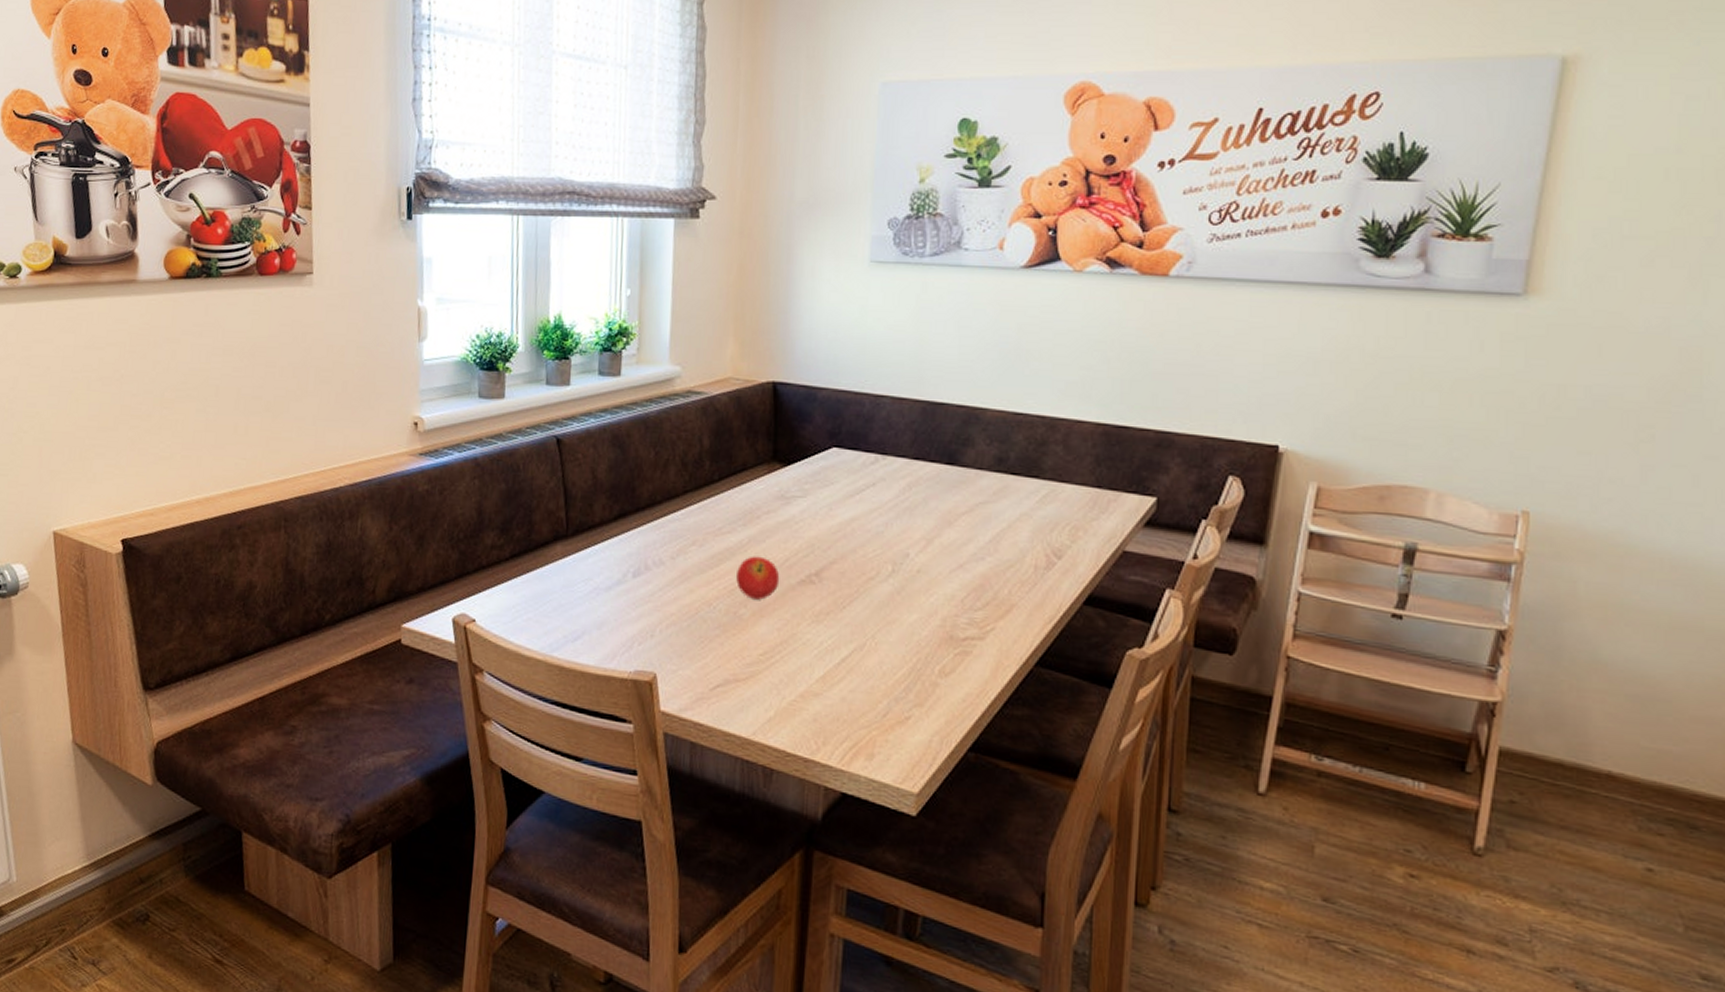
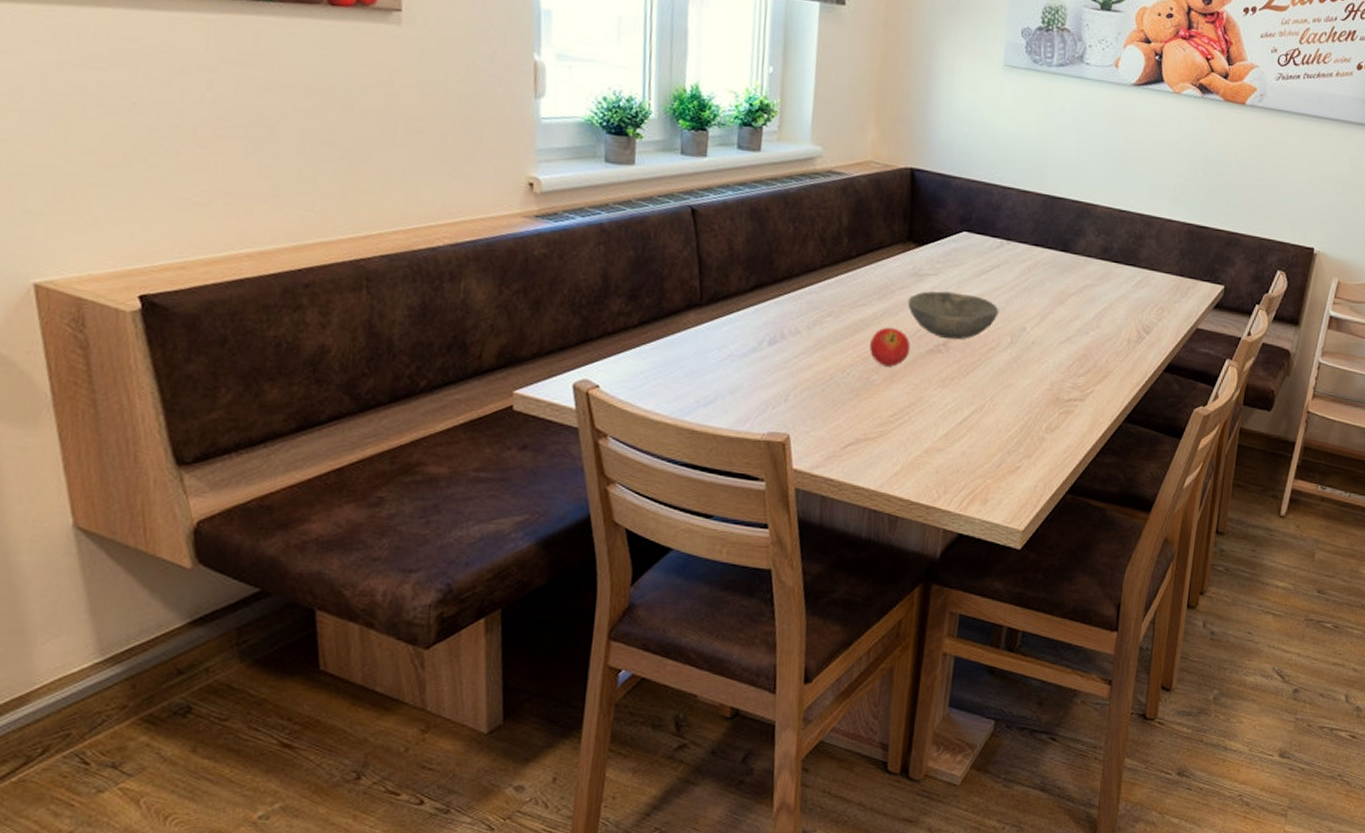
bowl: none [774,514,877,569] -> present [907,291,999,340]

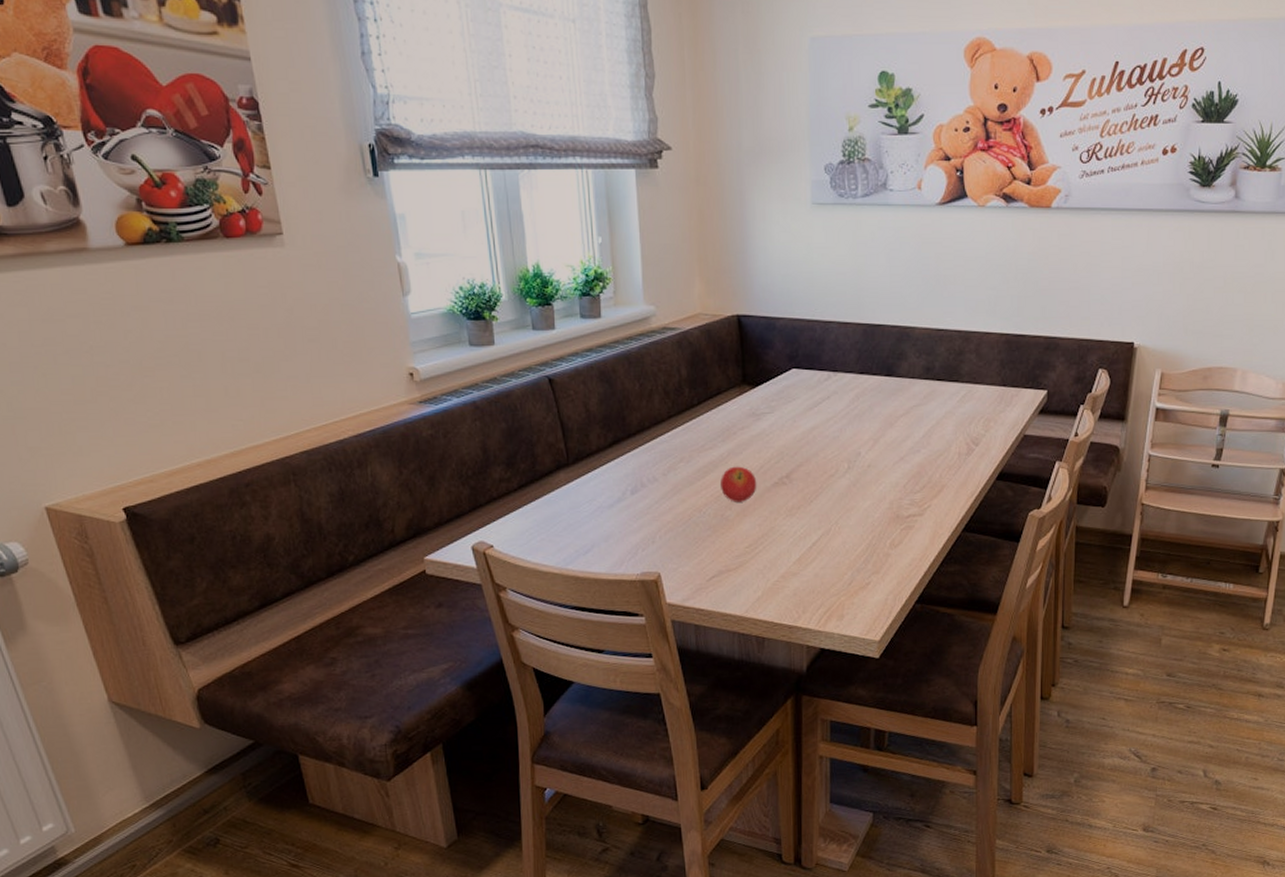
bowl: present [907,291,999,340] -> none [749,427,834,471]

